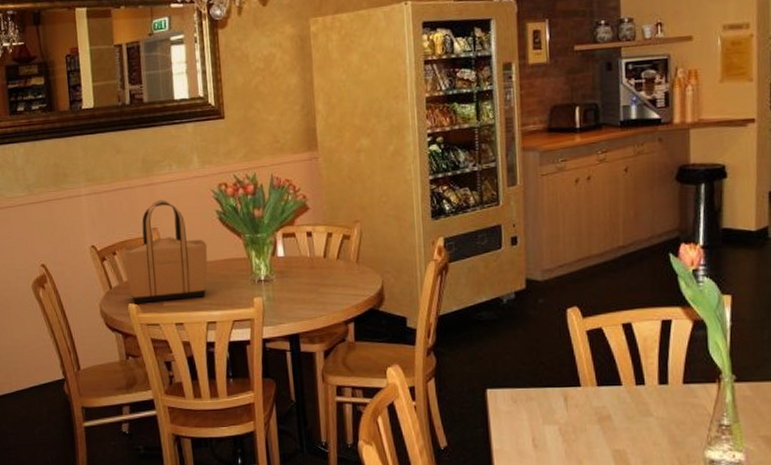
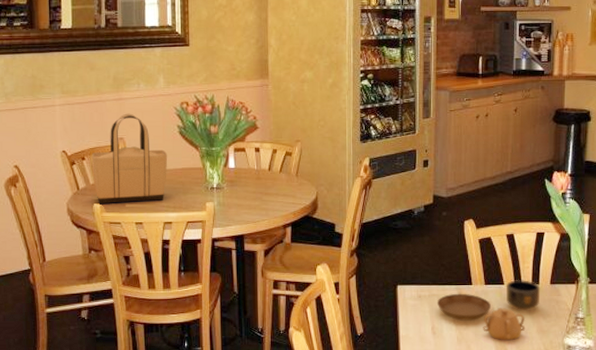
saucer: none [536,397,608,431] -> present [436,293,492,322]
sugar bowl: none [597,414,653,454] -> present [483,308,526,340]
mug: none [624,378,671,416] -> present [505,279,541,310]

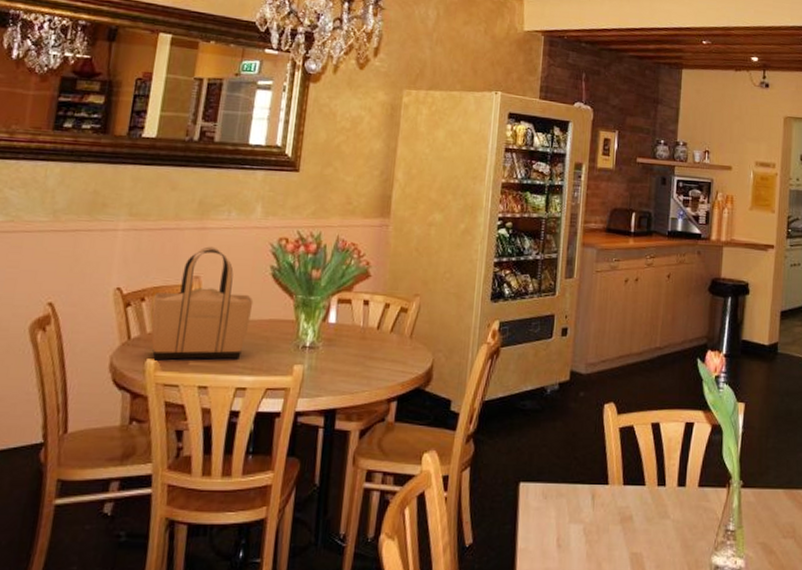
saucer: present [436,293,492,322] -> none [565,494,630,532]
sugar bowl: present [483,308,526,340] -> none [618,515,668,557]
mug: present [505,279,541,310] -> none [647,479,687,519]

